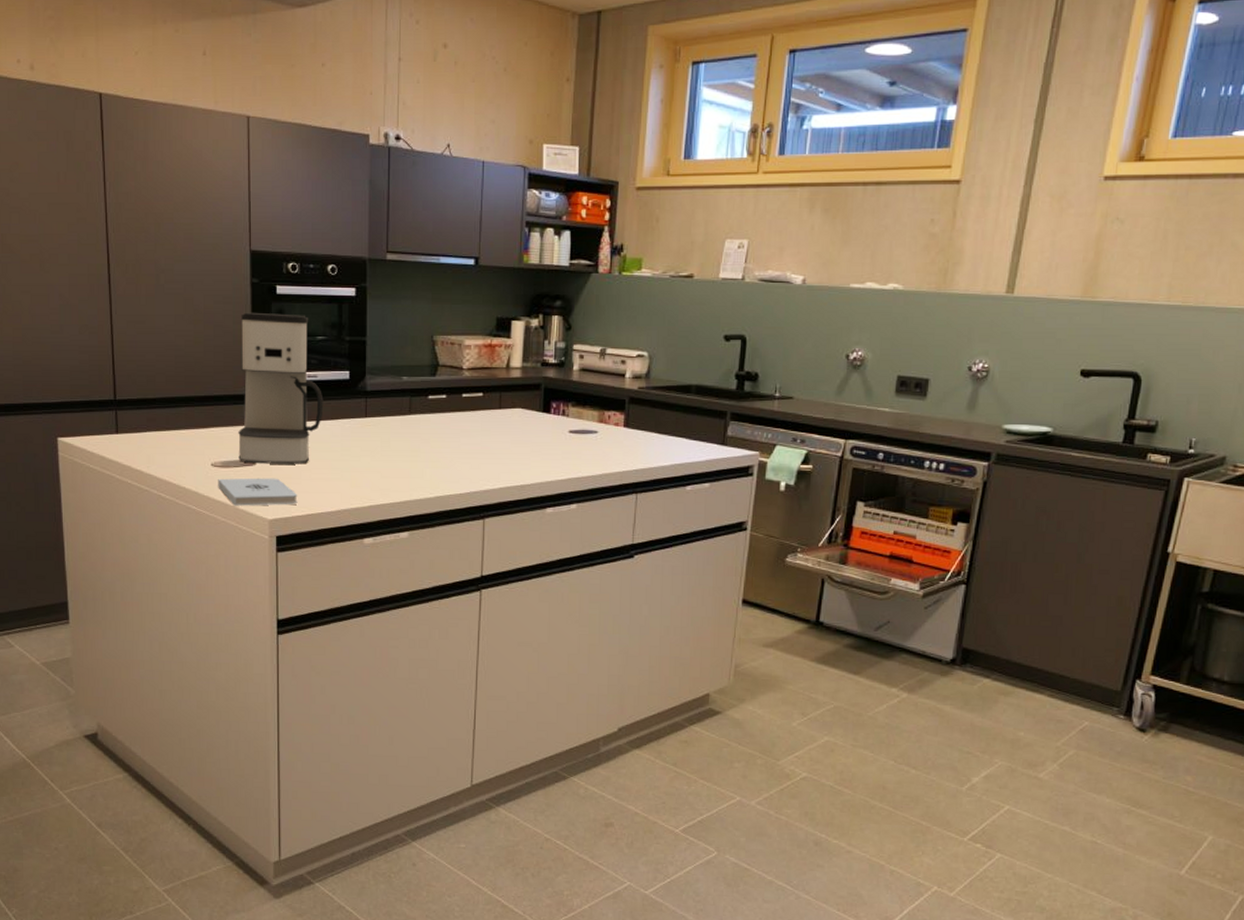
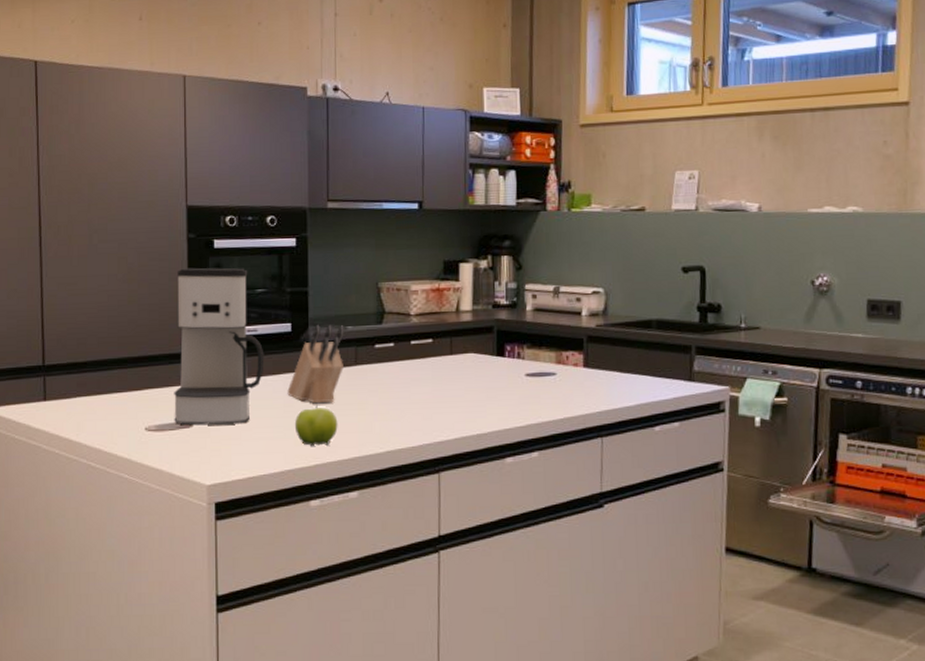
notepad: present [218,477,298,506] -> none [152,440,238,472]
knife block: none [345,374,399,449] -> present [287,324,344,404]
fruit: none [351,450,391,488] -> present [294,405,338,446]

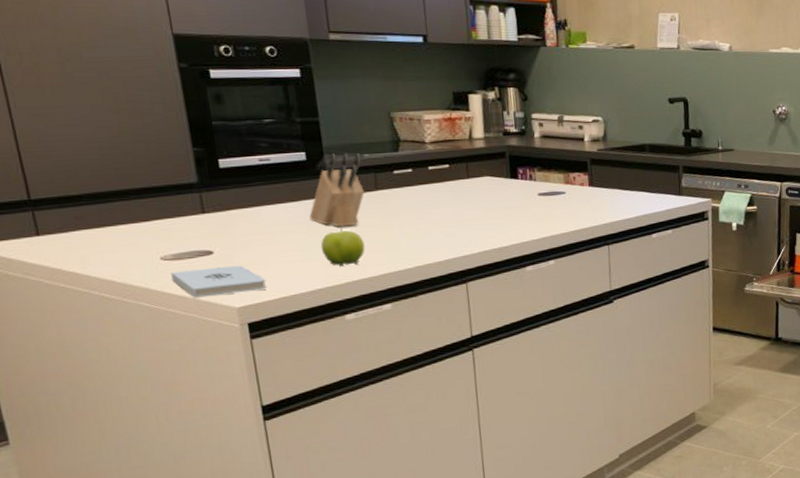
notepad: none [152,440,238,472] -> present [171,265,267,298]
coffee maker: present [174,267,265,426] -> none [172,98,282,253]

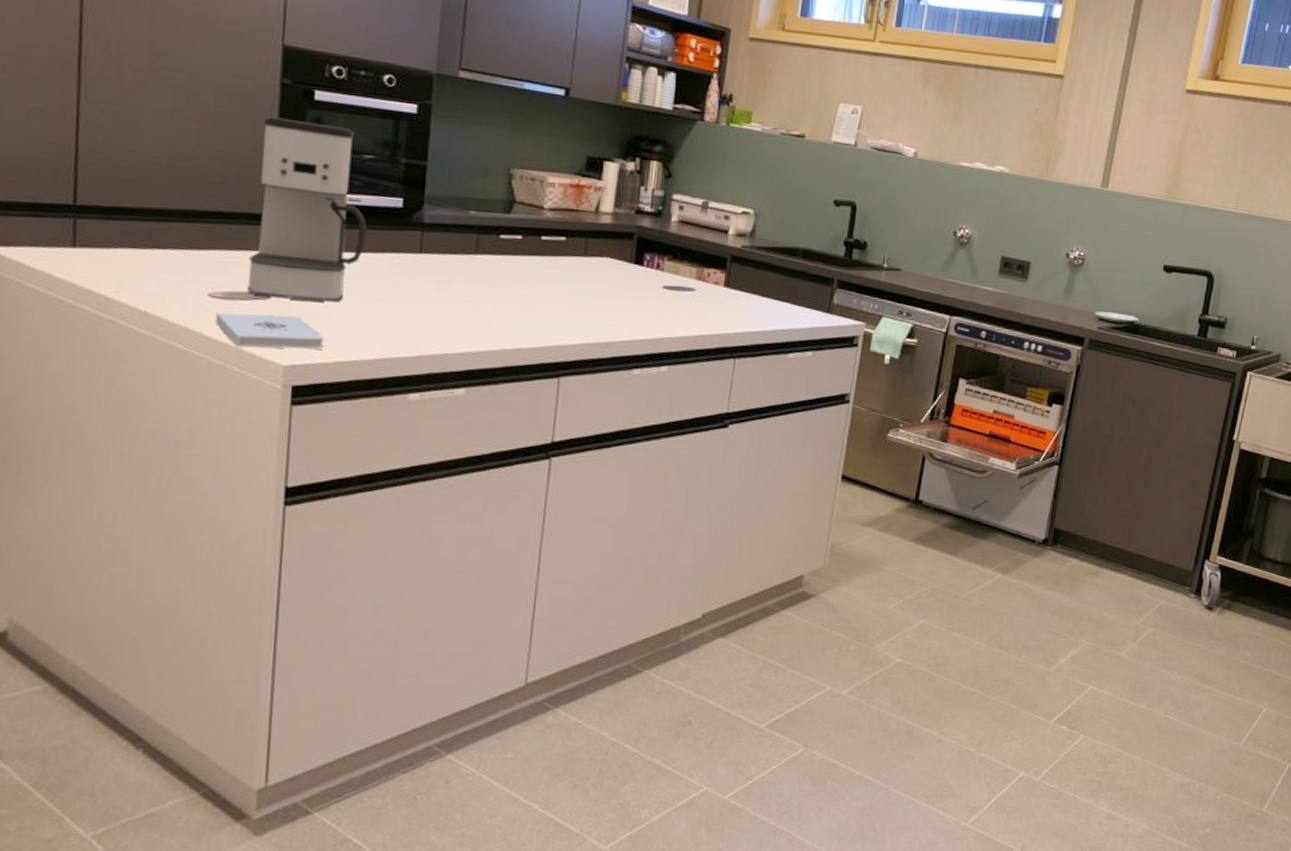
coffee maker: none [172,98,282,253] -> present [247,116,368,302]
knife block: present [309,153,365,227] -> none [391,204,466,290]
fruit: present [320,228,365,266] -> none [397,292,449,336]

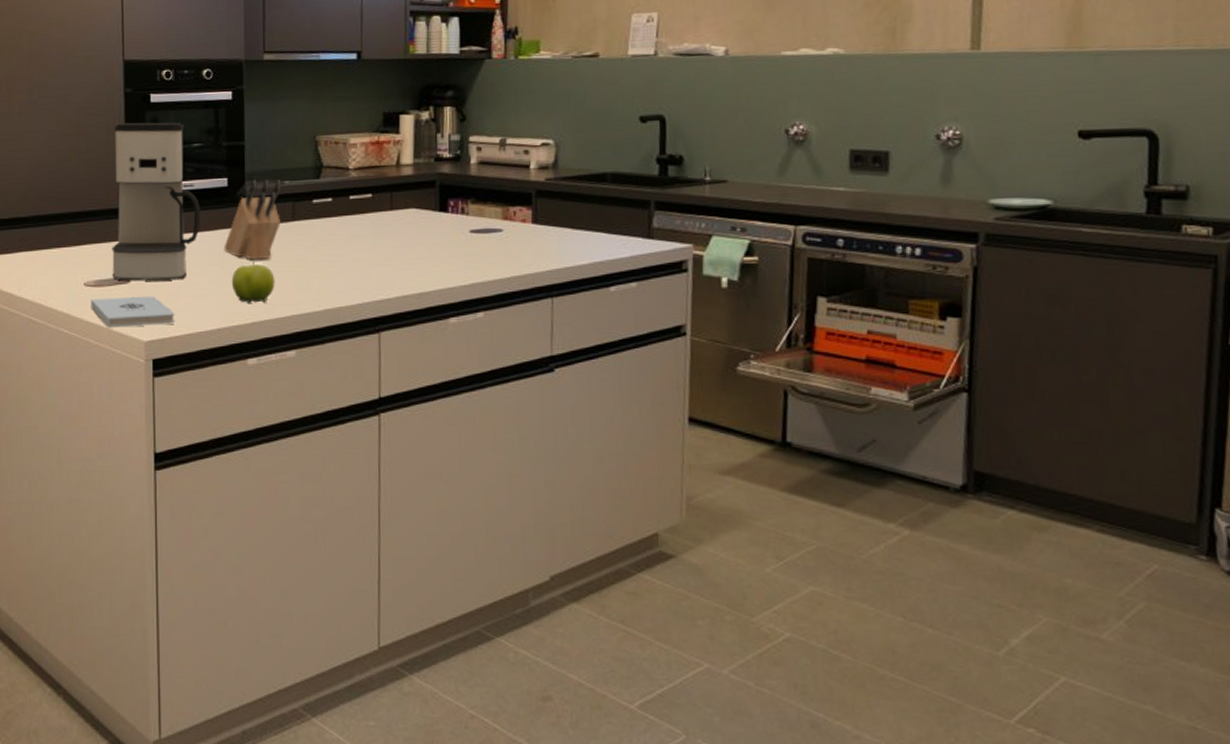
knife block: none [391,204,466,290] -> present [224,179,281,260]
fruit: none [397,292,449,336] -> present [231,262,275,303]

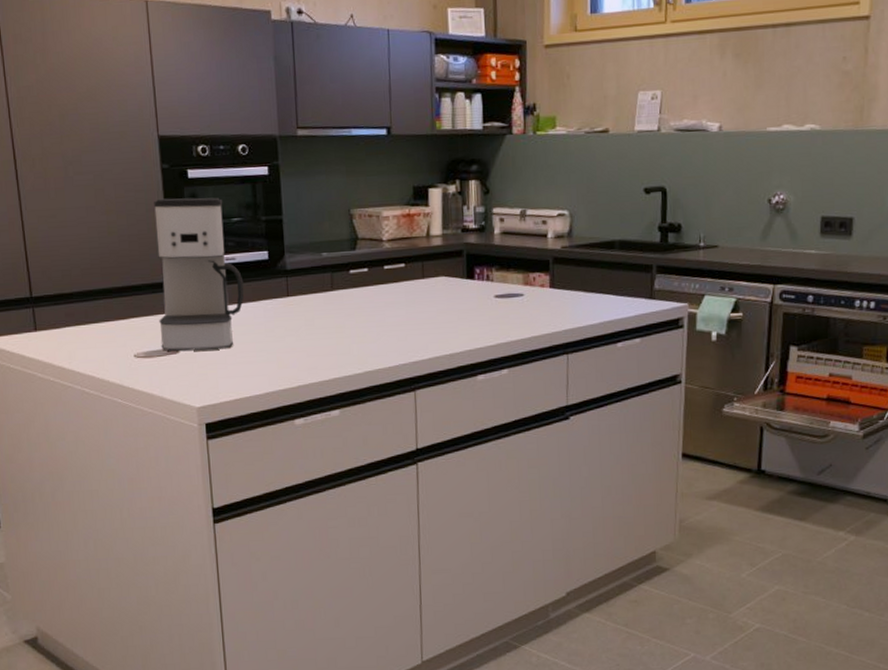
notepad: present [91,296,175,328] -> none [142,364,225,396]
knife block: present [224,179,281,260] -> none [267,251,321,328]
fruit: present [231,262,275,303] -> none [276,330,318,368]

